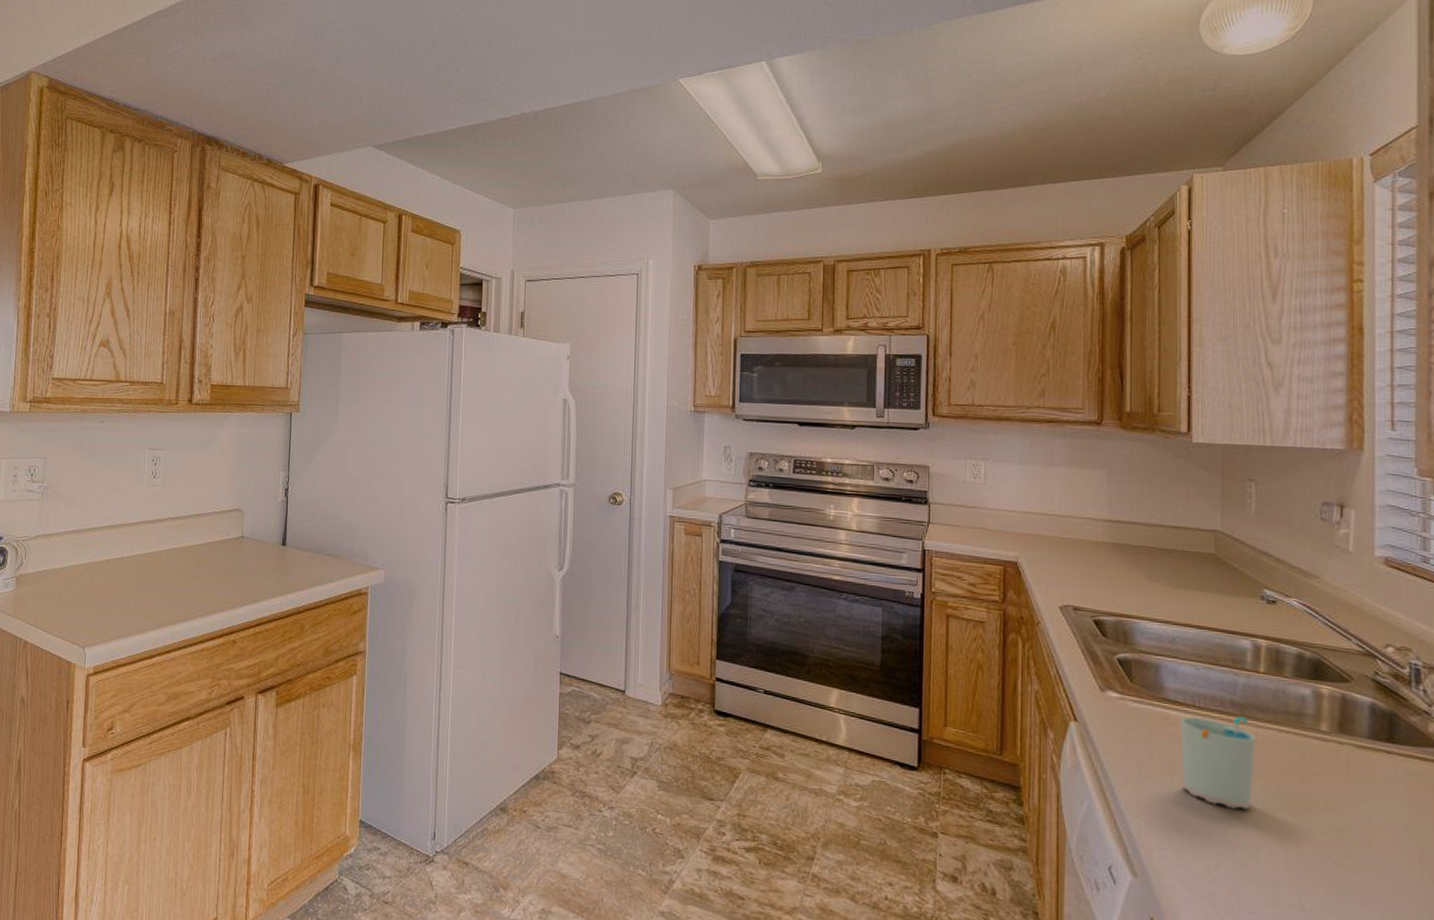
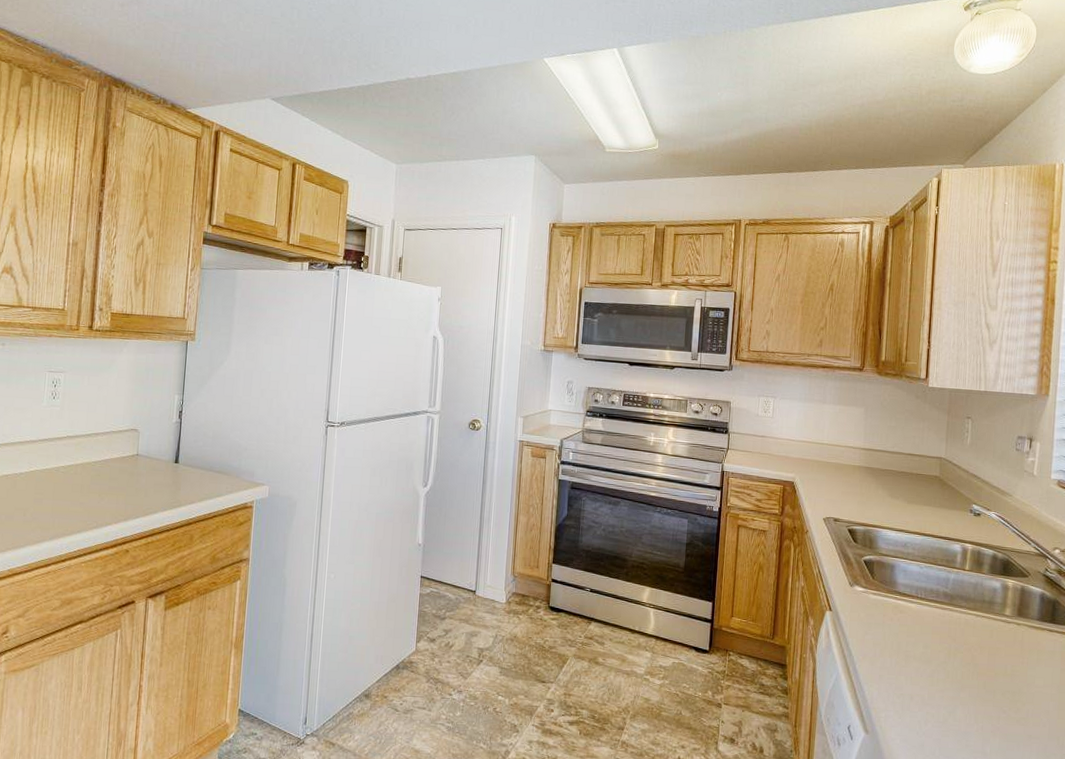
cup: present [1180,716,1257,810] -> none [905,605,960,678]

